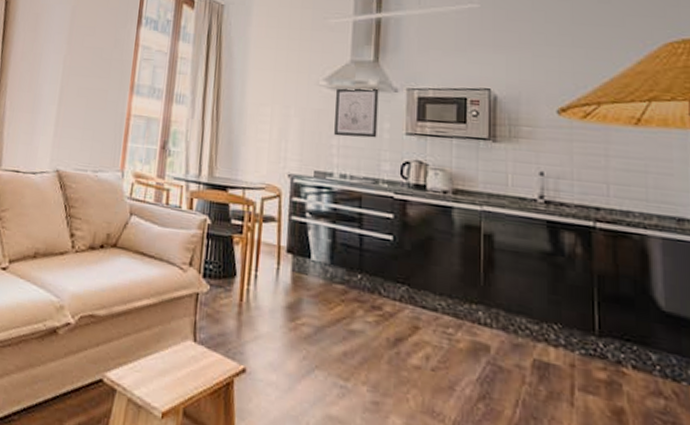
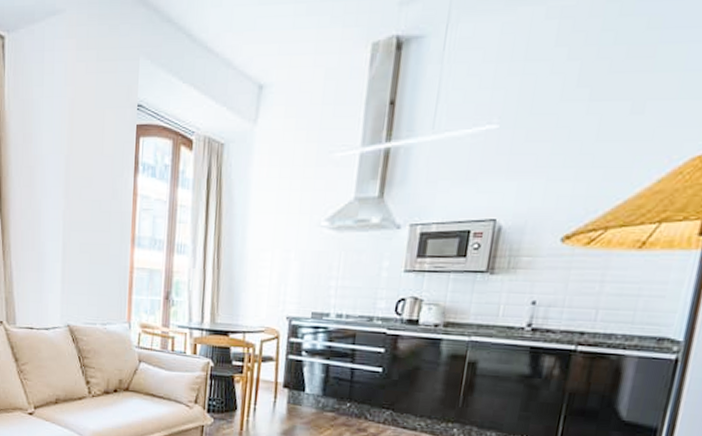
wall art: present [334,87,379,138] -> none [333,225,381,278]

